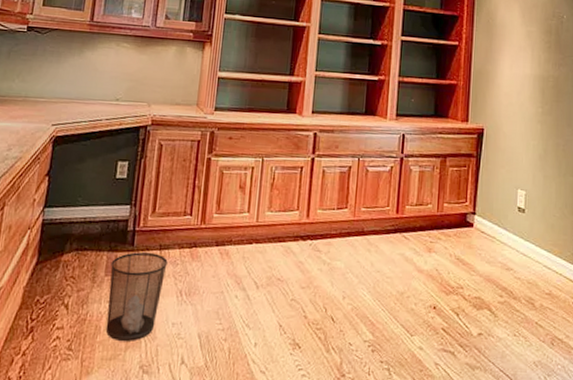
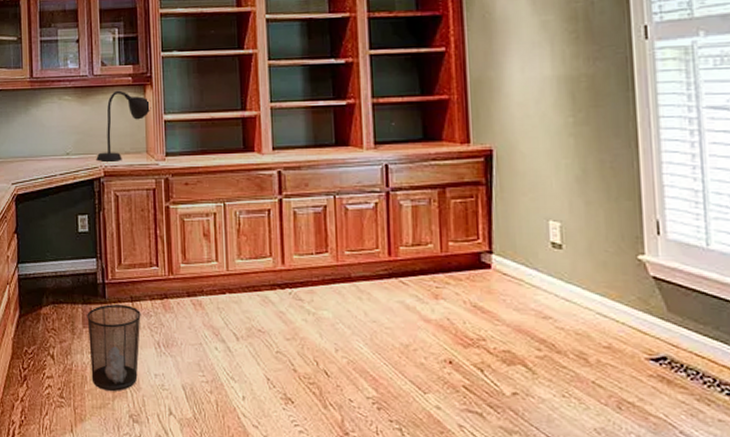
desk lamp: none [145,44,208,112] -> present [96,90,151,162]

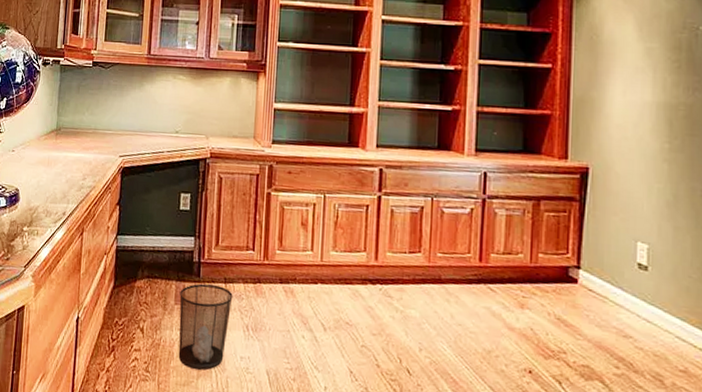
desk lamp: present [96,90,151,162] -> none [204,75,263,144]

